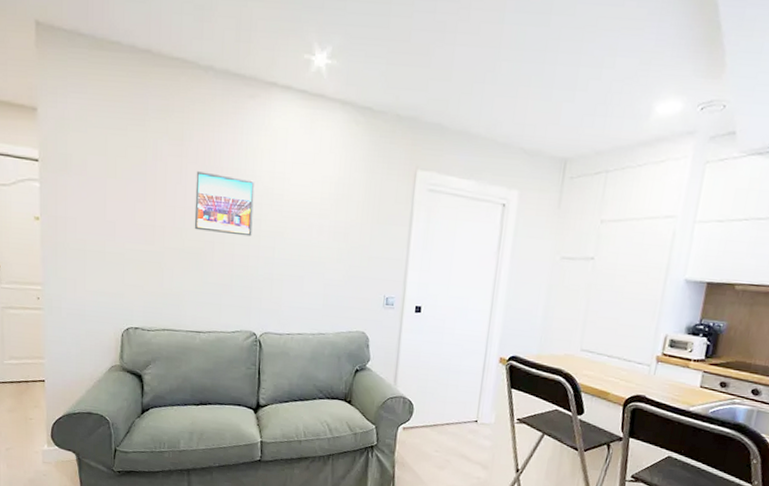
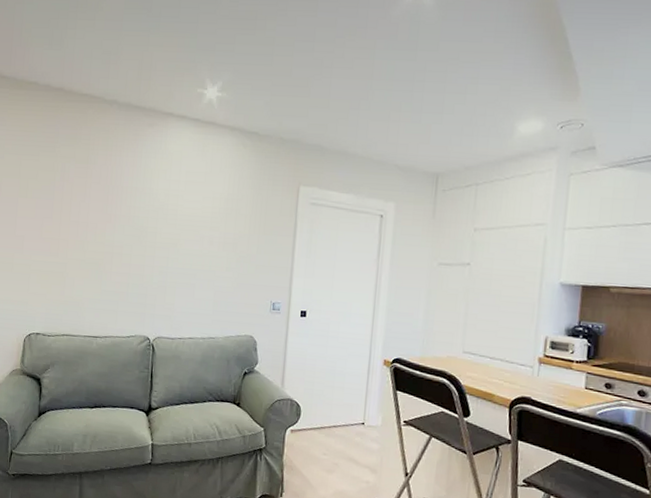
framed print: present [194,171,255,237] -> none [95,190,152,248]

